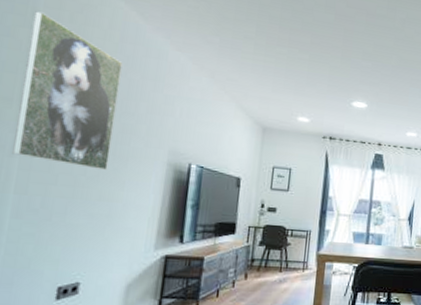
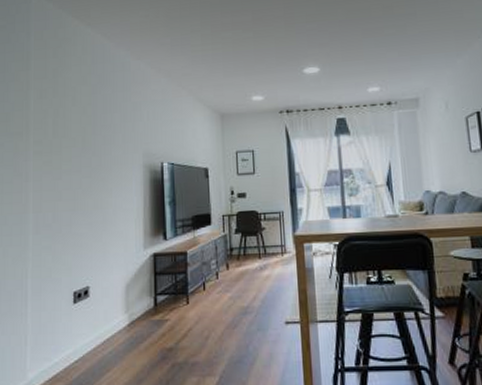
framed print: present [12,11,123,170] -> none [28,54,97,181]

